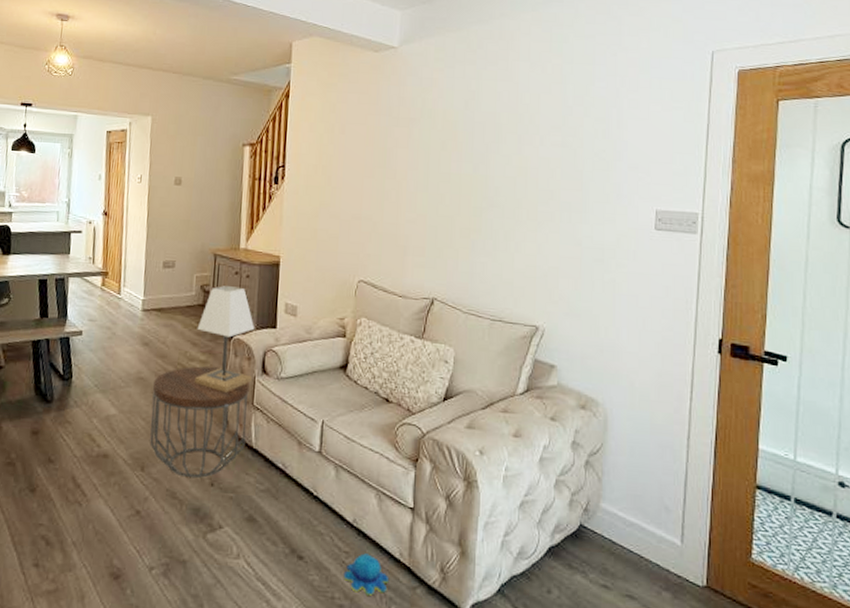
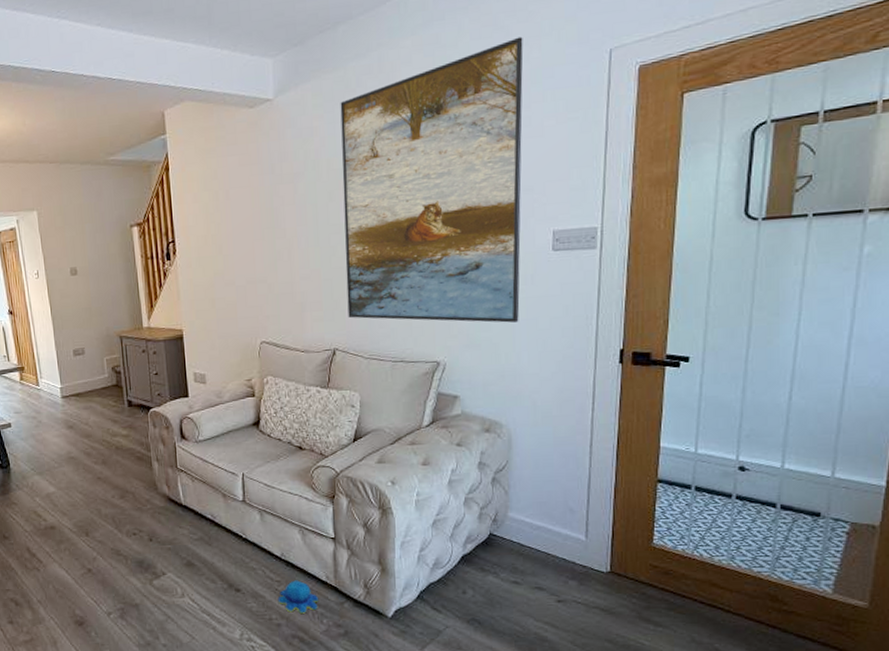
side table: present [150,366,250,479] -> none [83,439,175,537]
lamp: present [195,286,255,393] -> none [115,364,172,460]
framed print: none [450,27,634,296] -> present [340,36,524,323]

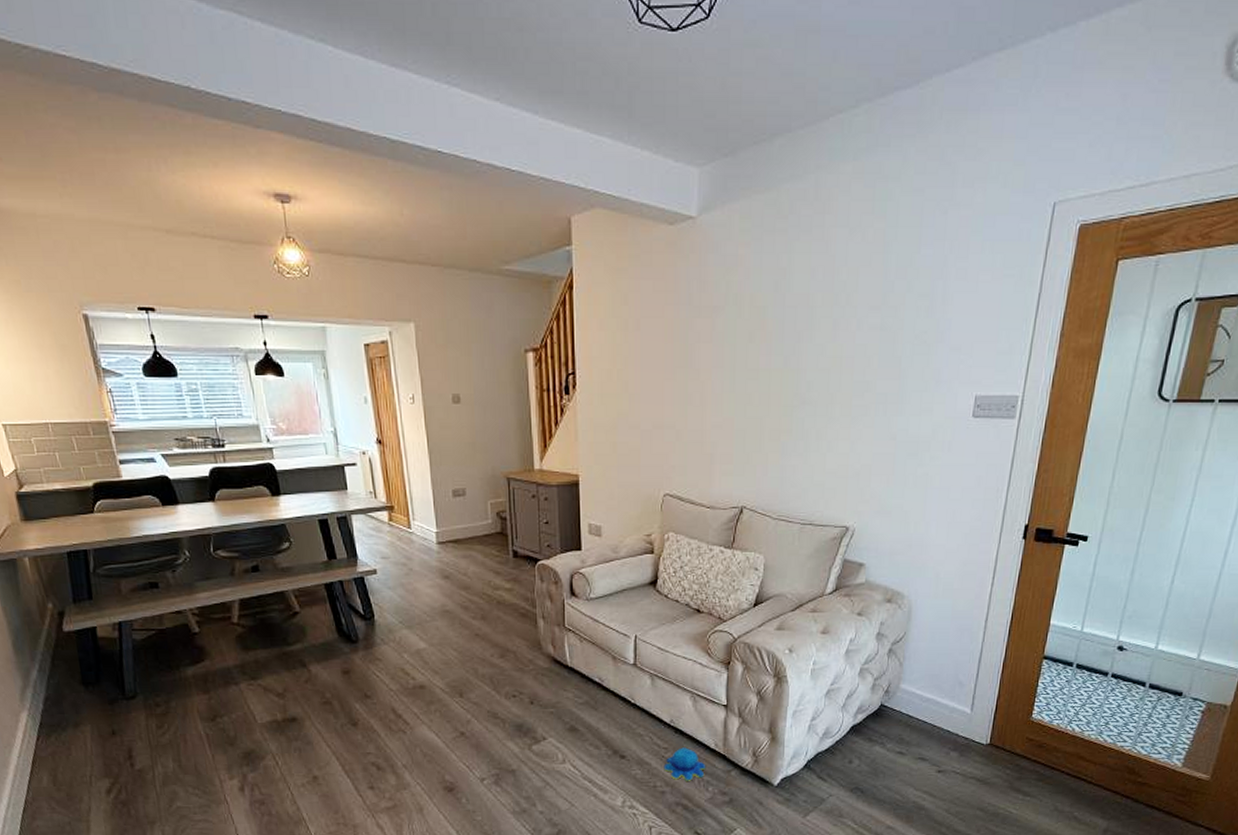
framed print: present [340,36,524,323] -> none [759,177,969,490]

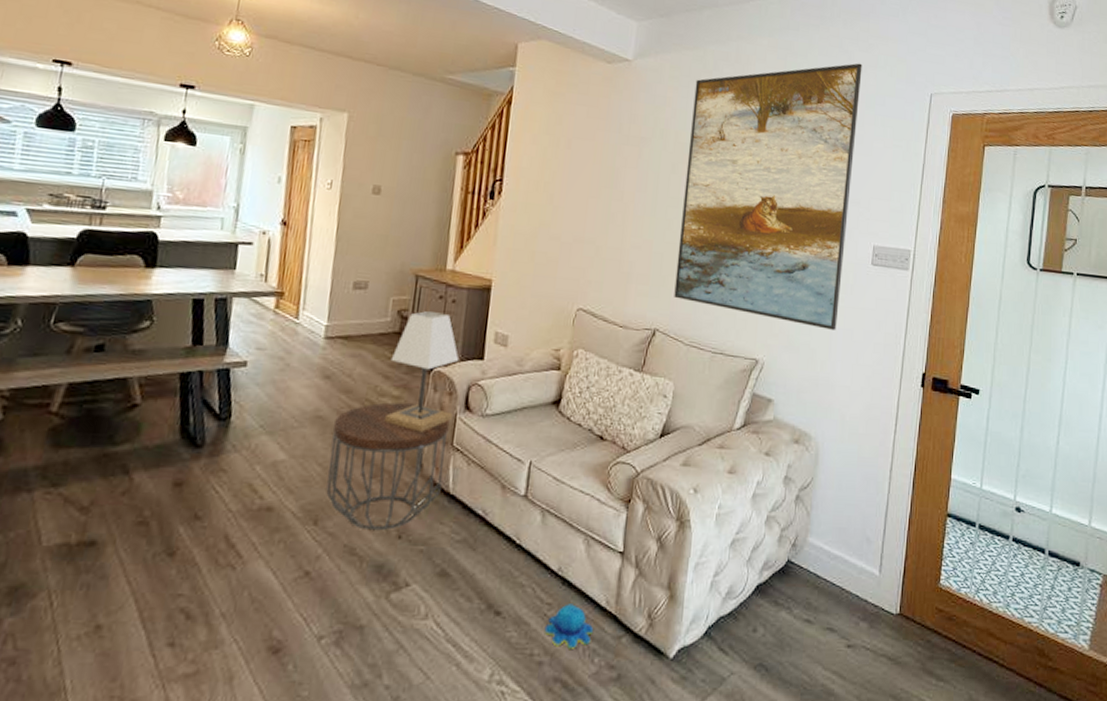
side table: none [459,594,560,699] -> present [326,402,450,531]
lamp: none [498,511,560,617] -> present [385,311,460,432]
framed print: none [759,177,969,490] -> present [674,63,862,330]

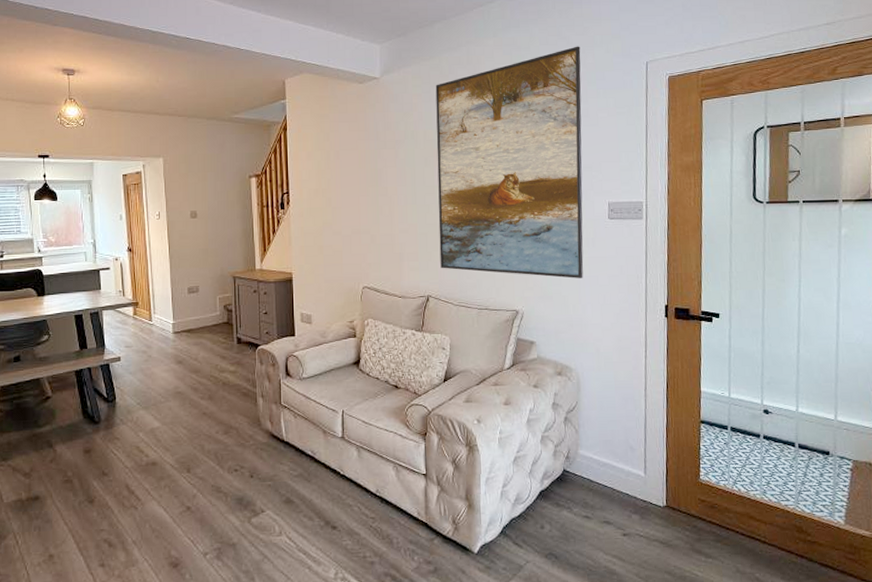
side table: present [326,402,450,531] -> none [190,376,277,473]
lamp: present [385,311,460,432] -> none [224,303,277,396]
plush toy: present [544,604,594,649] -> none [372,517,411,551]

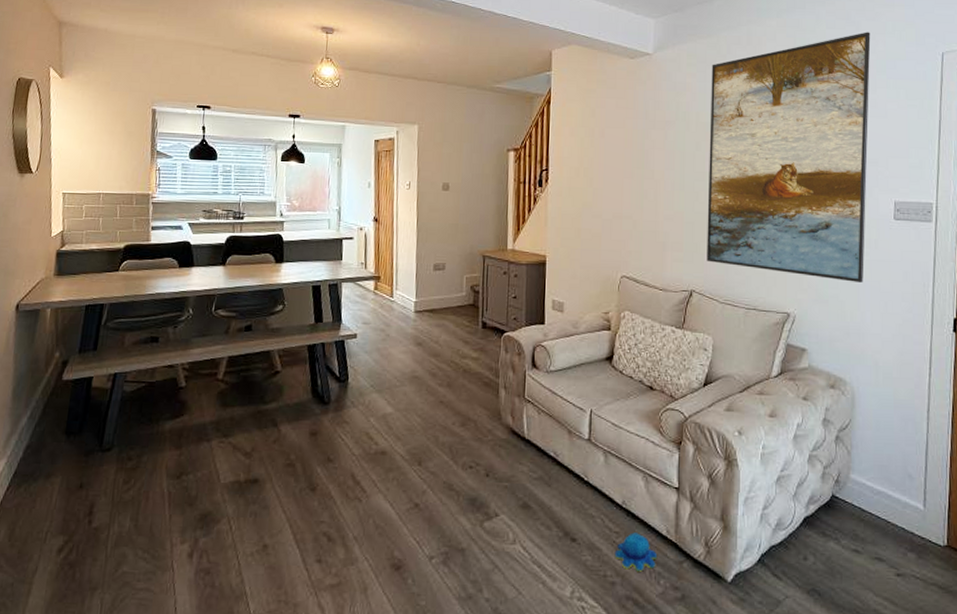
plush toy: none [372,517,411,551] -> present [614,532,658,572]

